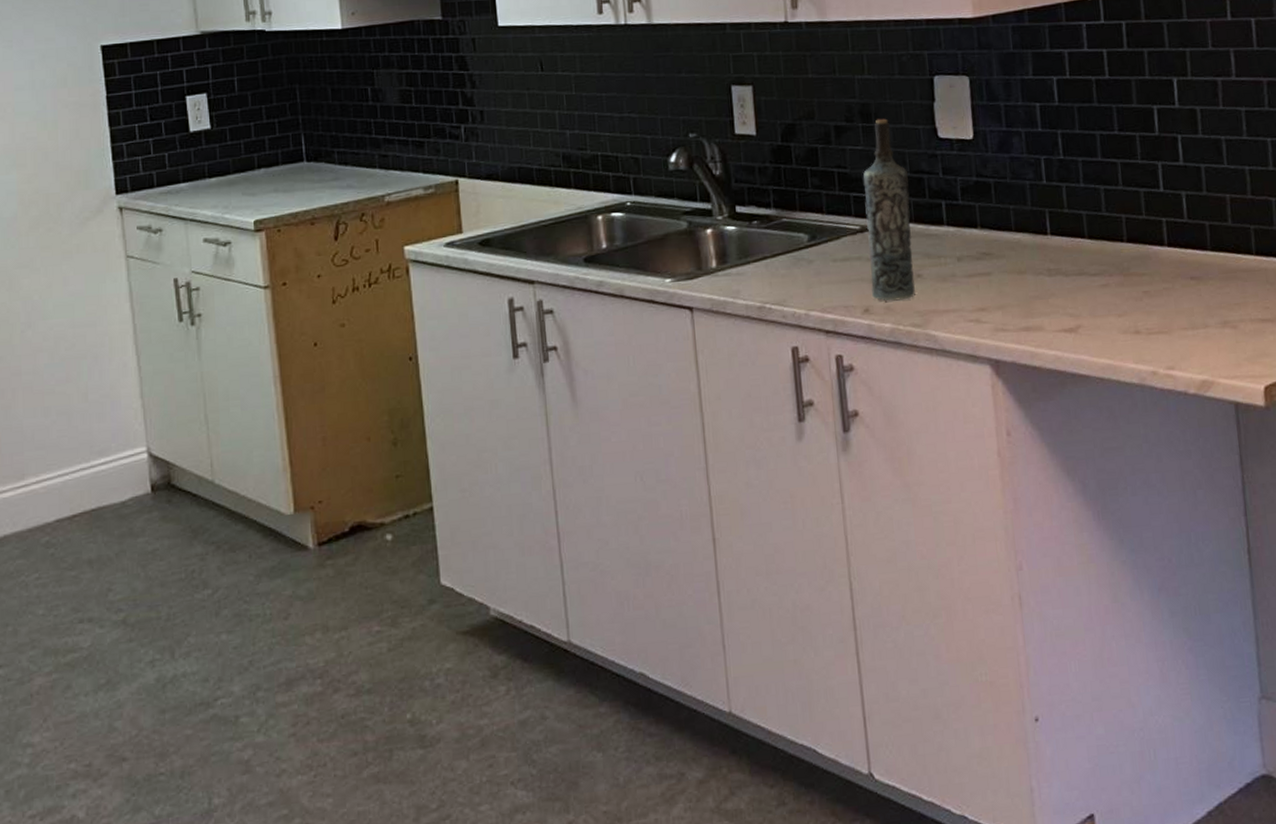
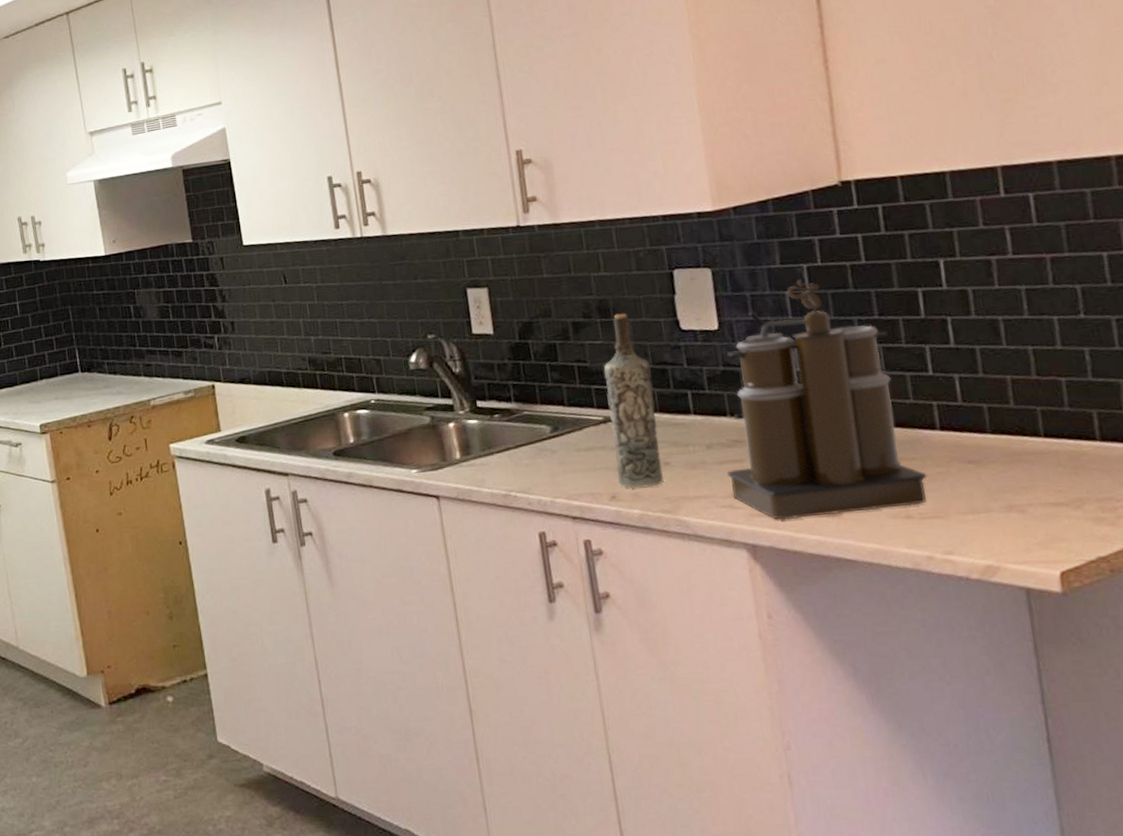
coffee maker: none [975,92,1155,335] -> present [726,279,927,521]

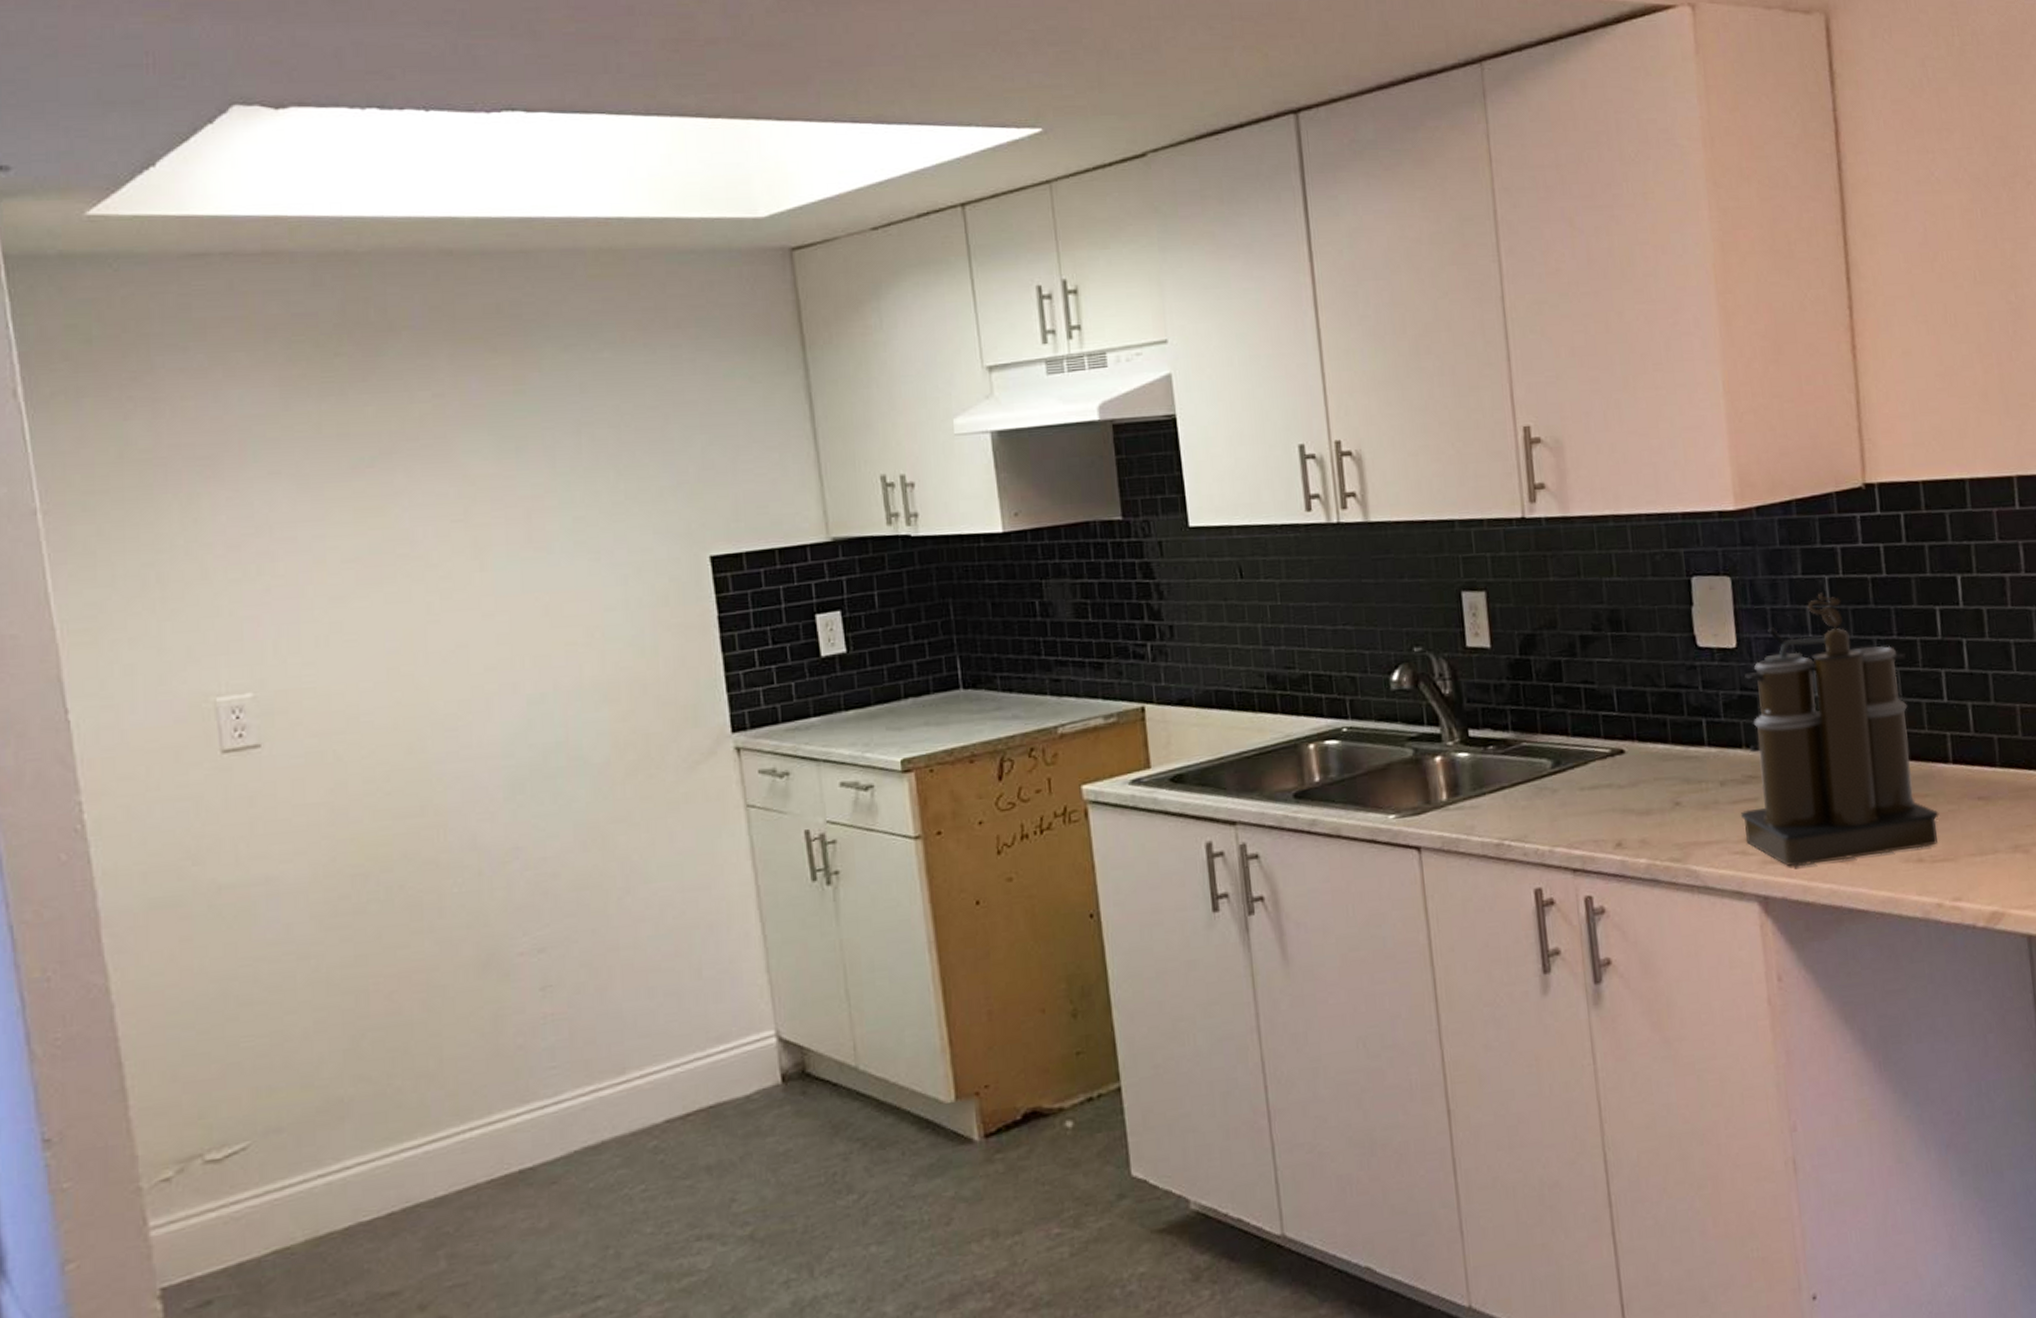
bottle: present [604,313,664,488] -> none [1613,626,1674,834]

